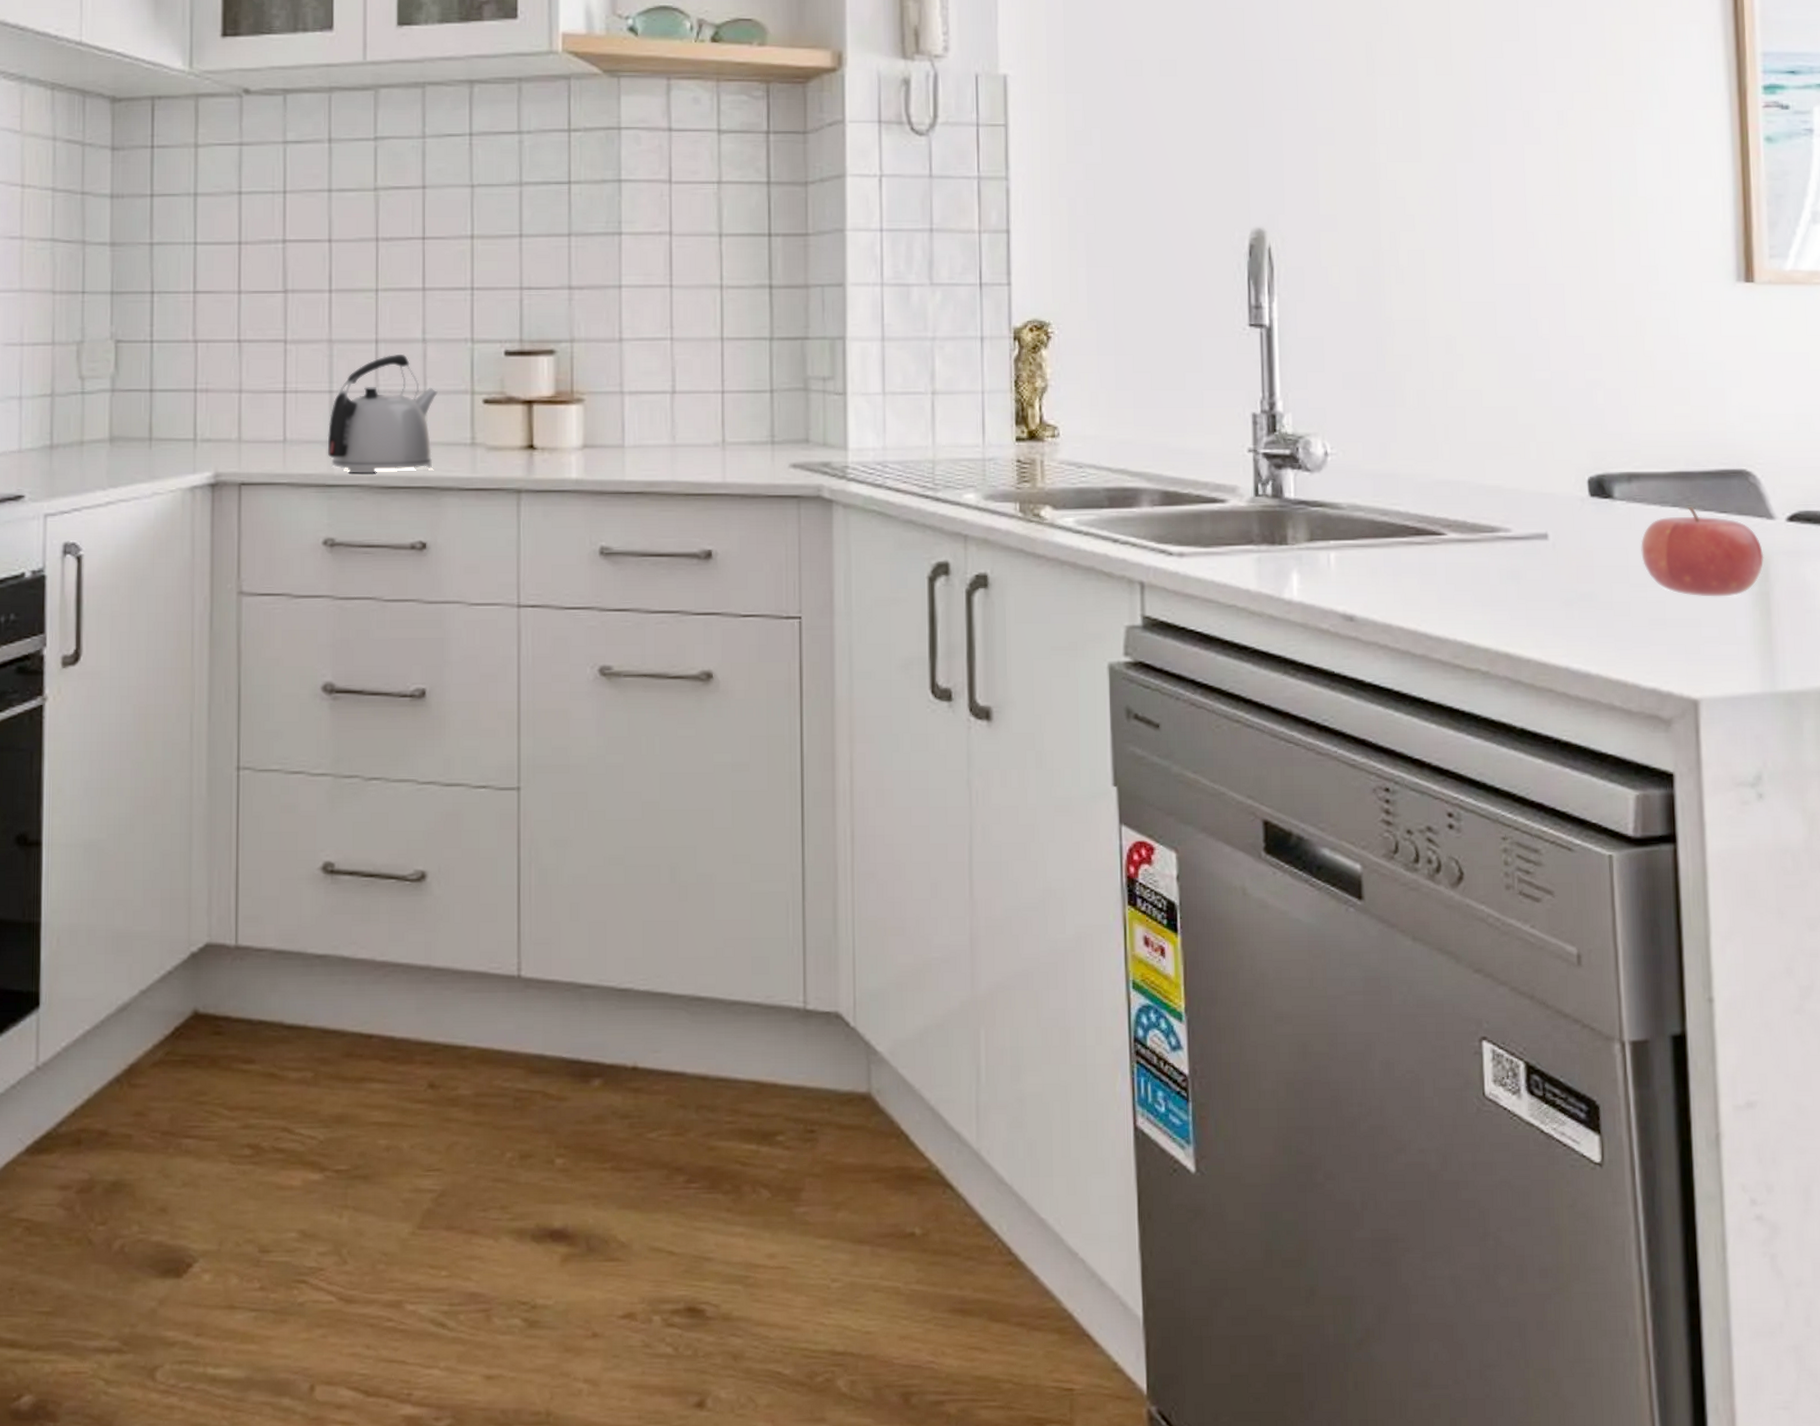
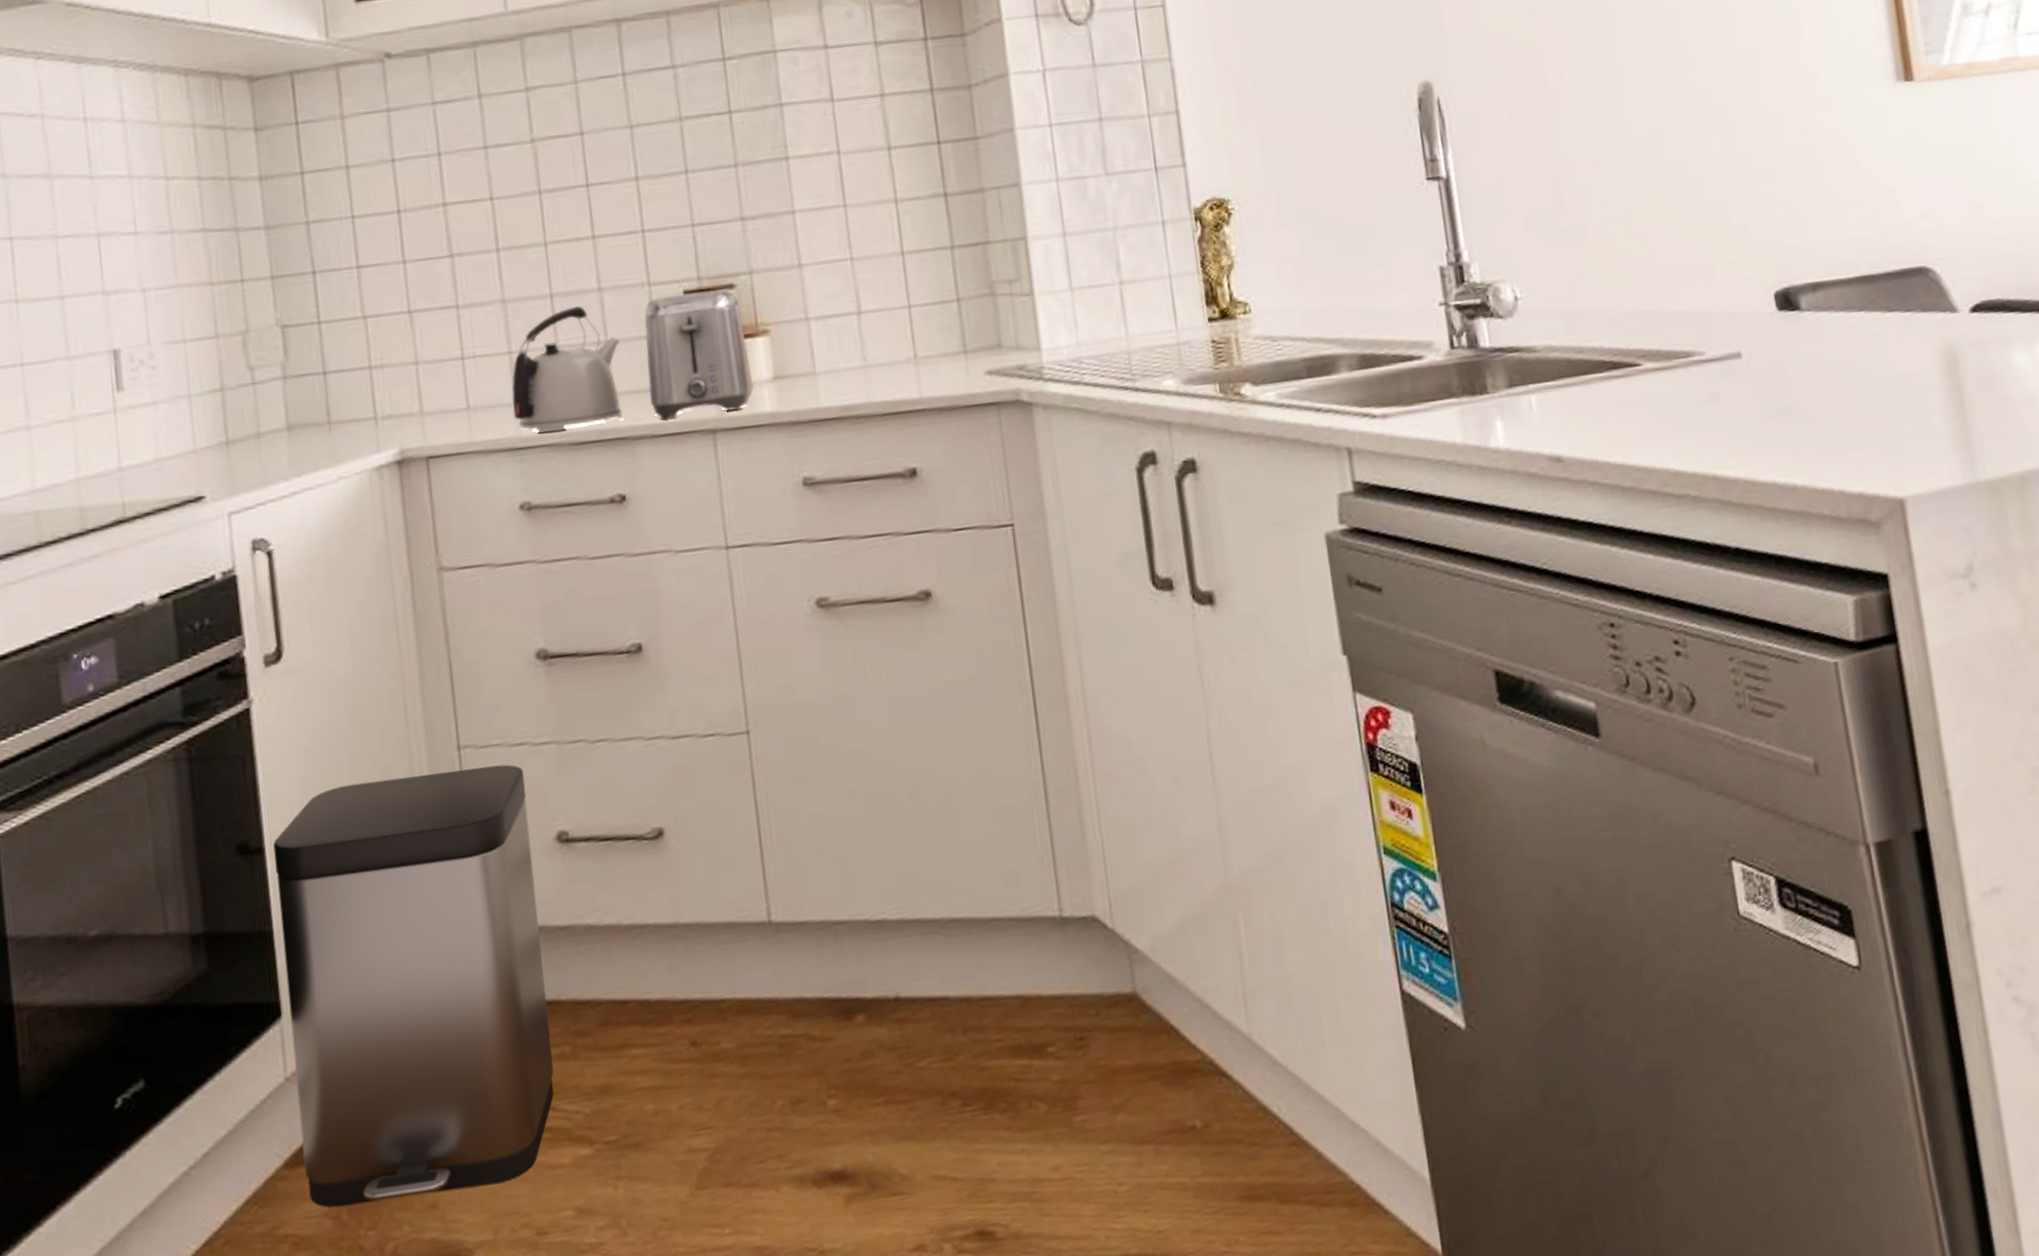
pedal bin: none [45,790,298,1197] -> present [273,764,554,1207]
toaster: none [460,354,562,474] -> present [644,289,754,419]
fruit: present [1641,506,1764,597] -> none [1831,308,1953,397]

